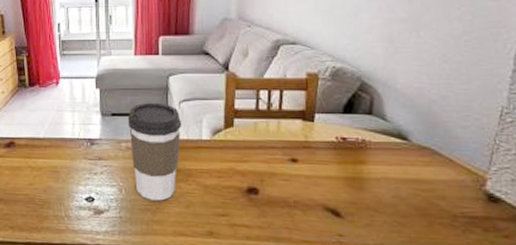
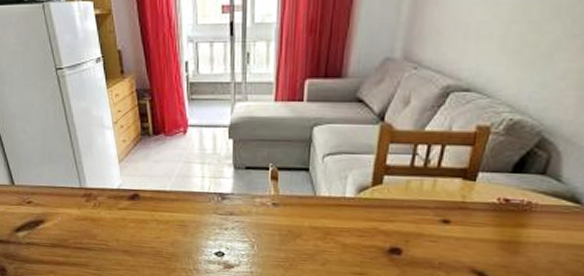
coffee cup: present [127,102,182,201] -> none [263,155,325,258]

